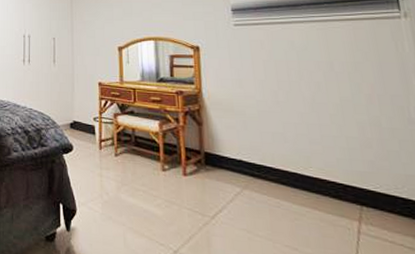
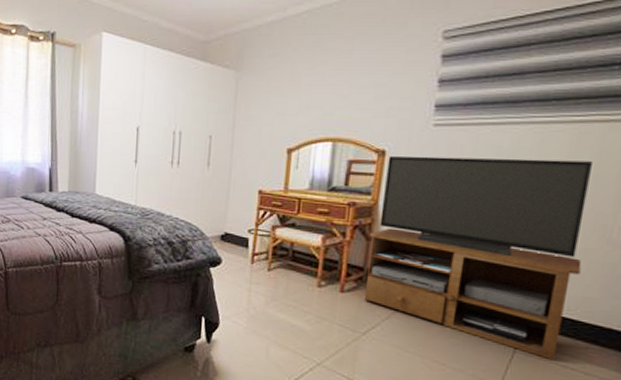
tv stand: none [199,50,399,243] -> present [364,156,594,361]

